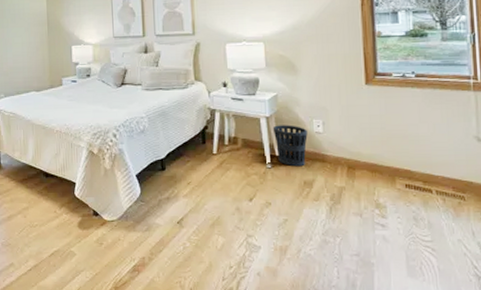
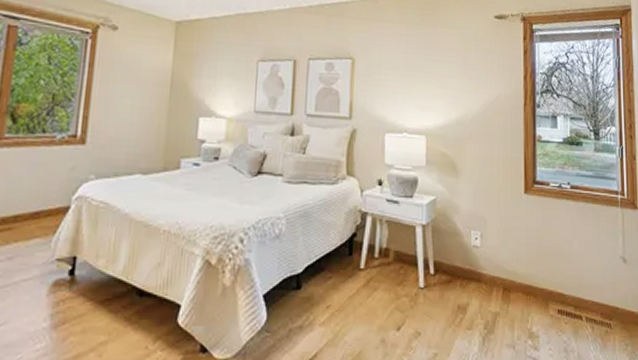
wastebasket: present [273,125,308,167] -> none [428,235,465,287]

